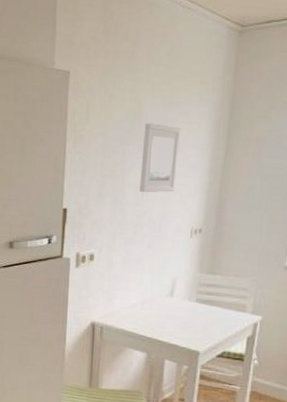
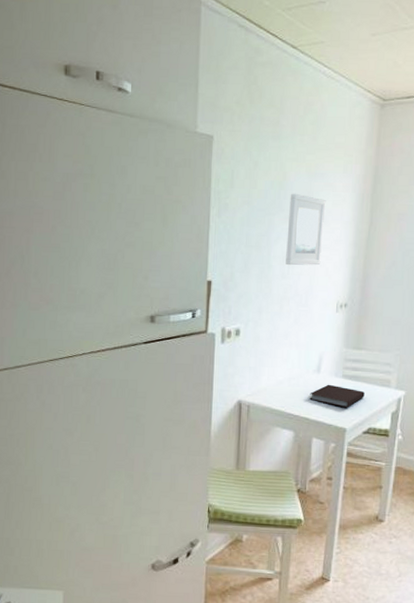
notebook: none [162,308,219,332] -> present [309,384,365,408]

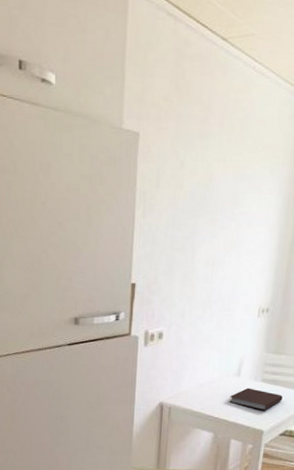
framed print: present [286,193,326,266] -> none [209,195,252,270]

